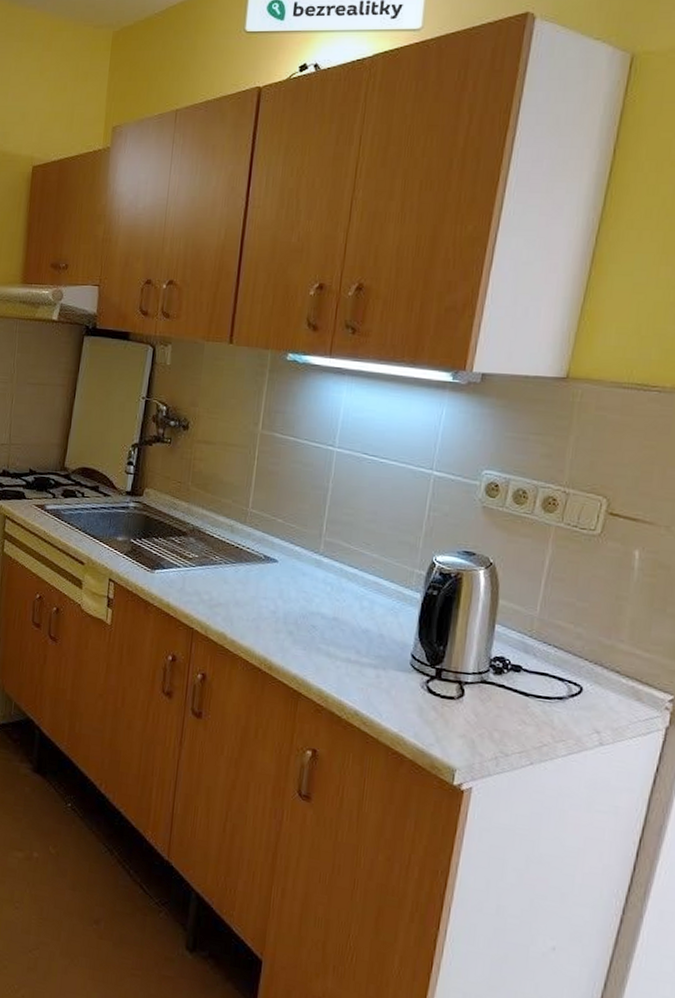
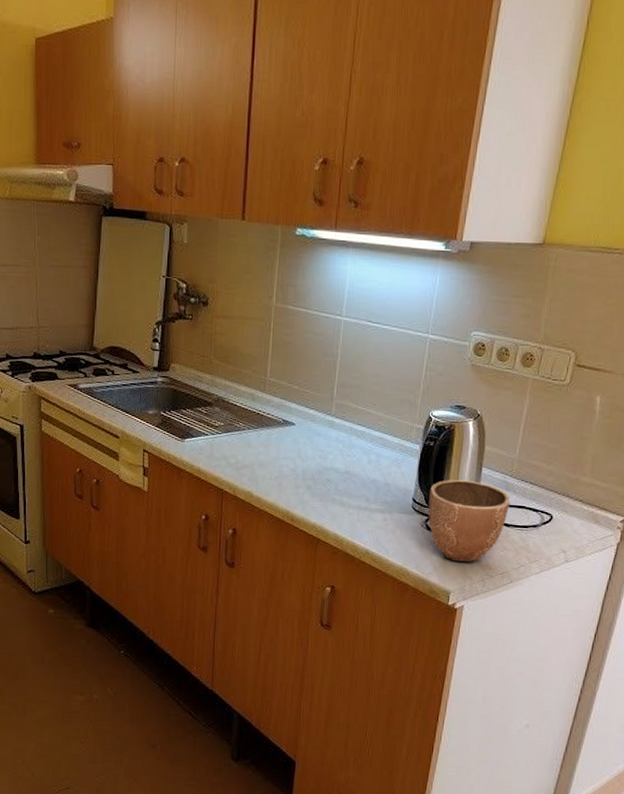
decorative bowl: none [429,635,529,736] -> present [428,479,510,562]

